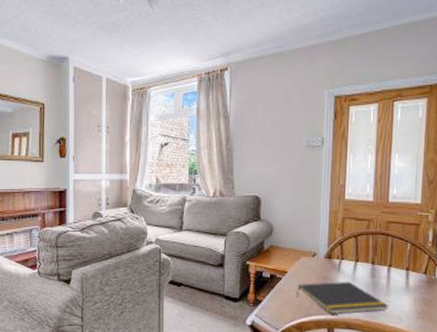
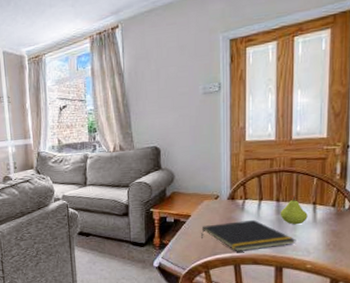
fruit: none [374,260,401,290] -> present [280,196,308,225]

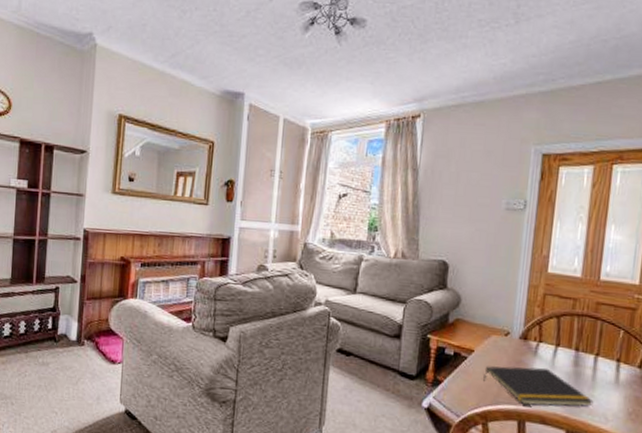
fruit: present [280,196,308,225] -> none [577,348,610,383]

